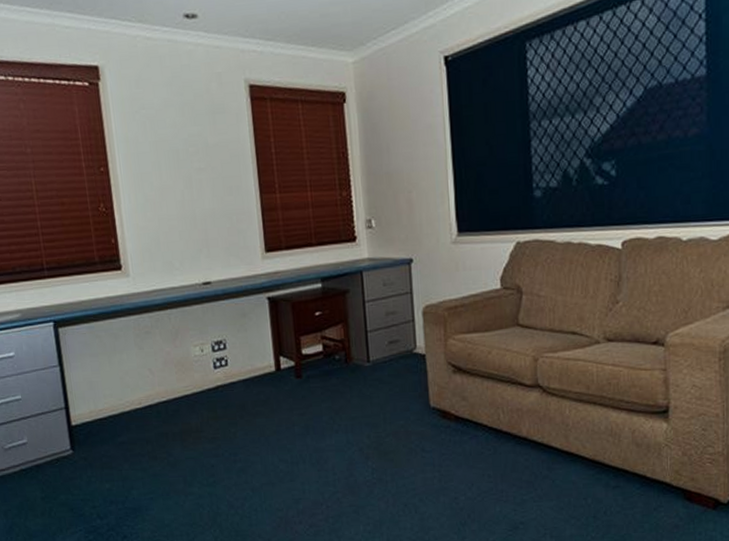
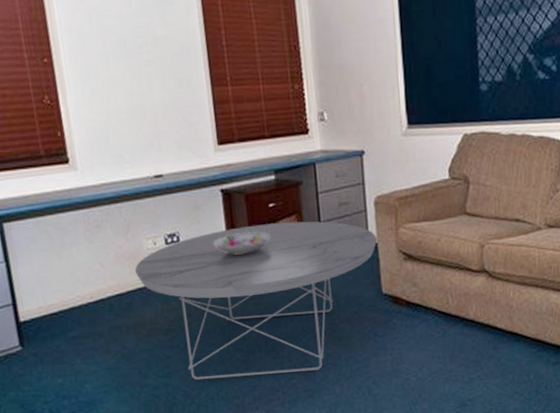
coffee table: none [182,330,426,491] -> present [134,221,378,381]
decorative bowl: none [259,340,317,364] -> present [213,232,271,255]

